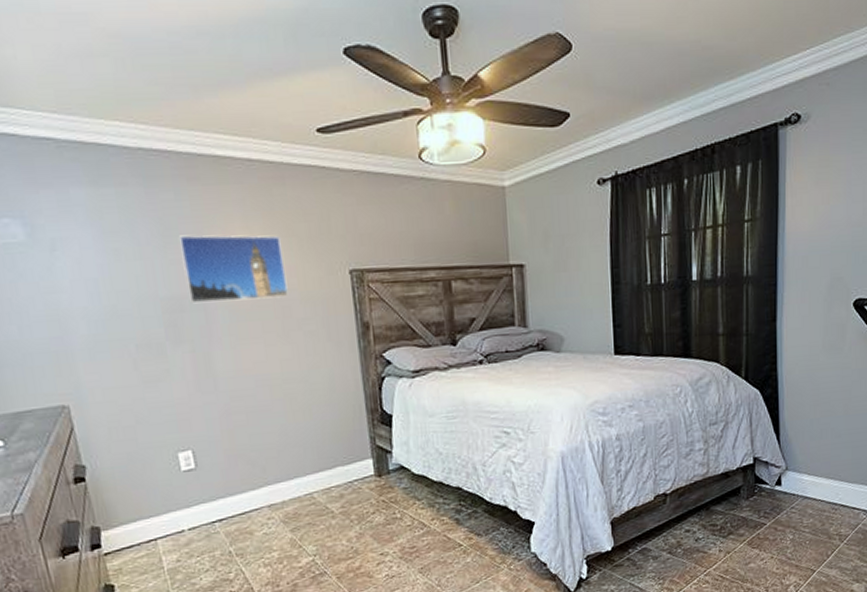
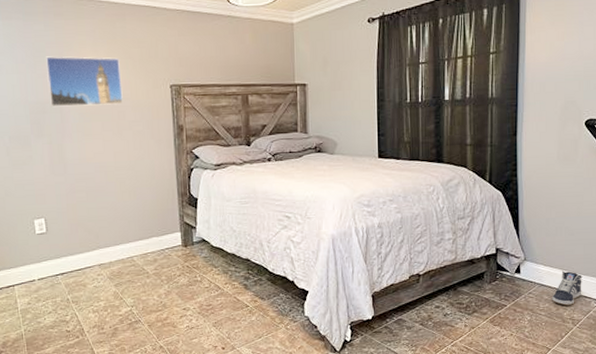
sneaker: none [817,479,850,520] -> present [552,270,582,306]

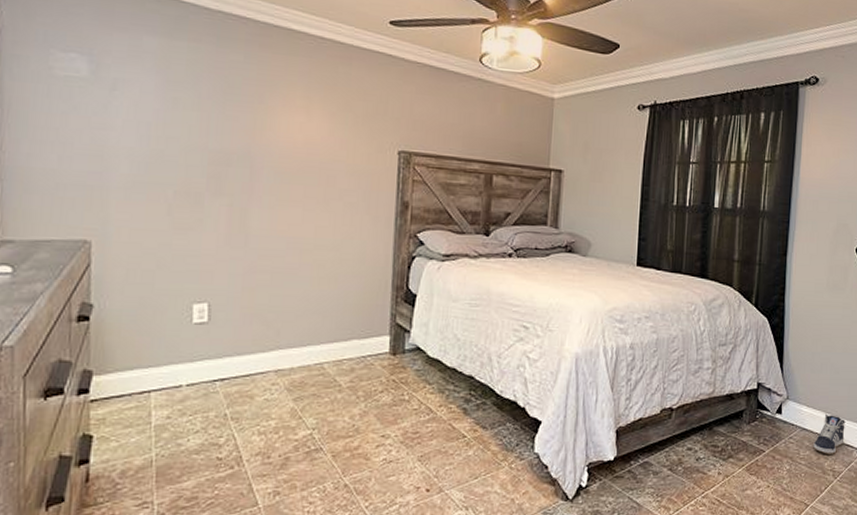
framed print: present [45,56,123,107] -> none [238,95,338,167]

